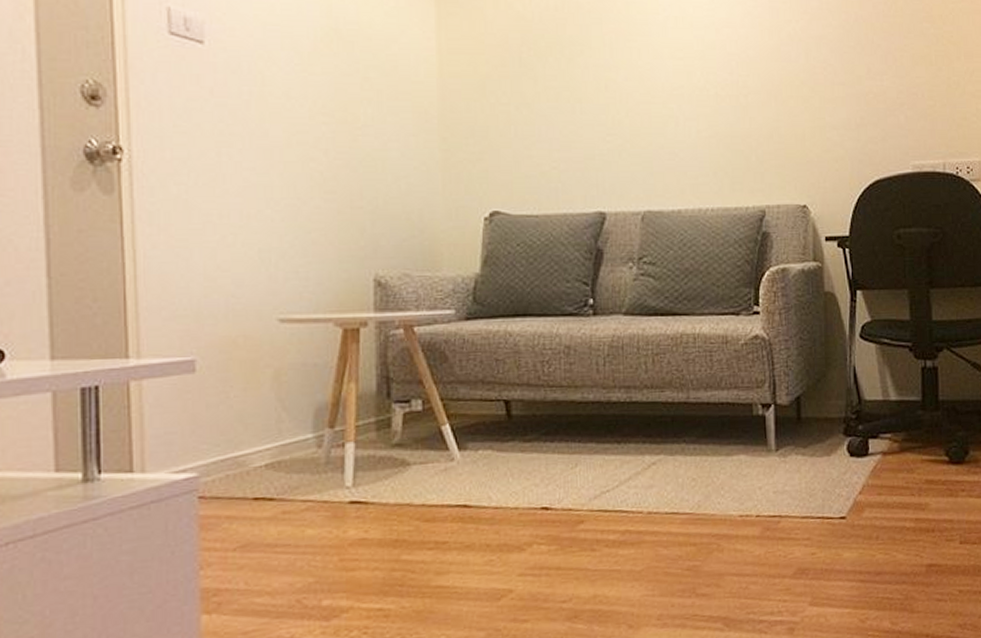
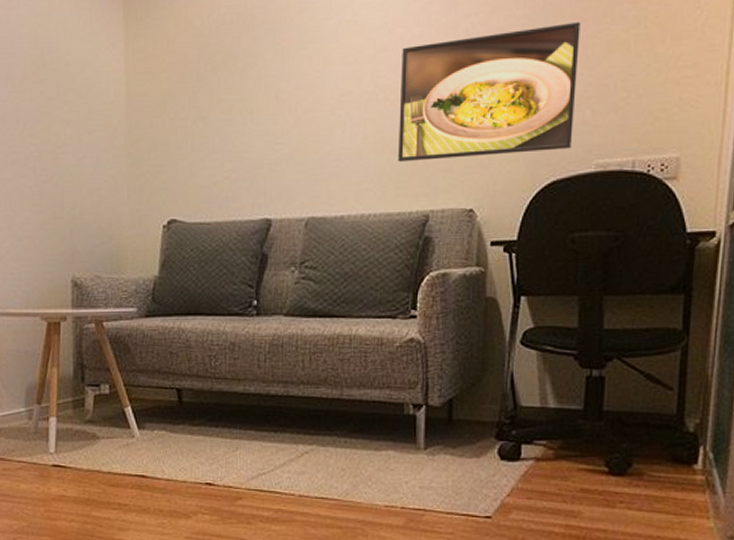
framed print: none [730,35,891,158] -> present [398,21,581,163]

